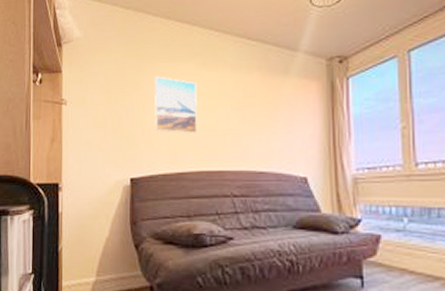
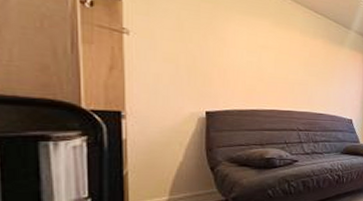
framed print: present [154,76,197,134] -> none [231,25,271,80]

